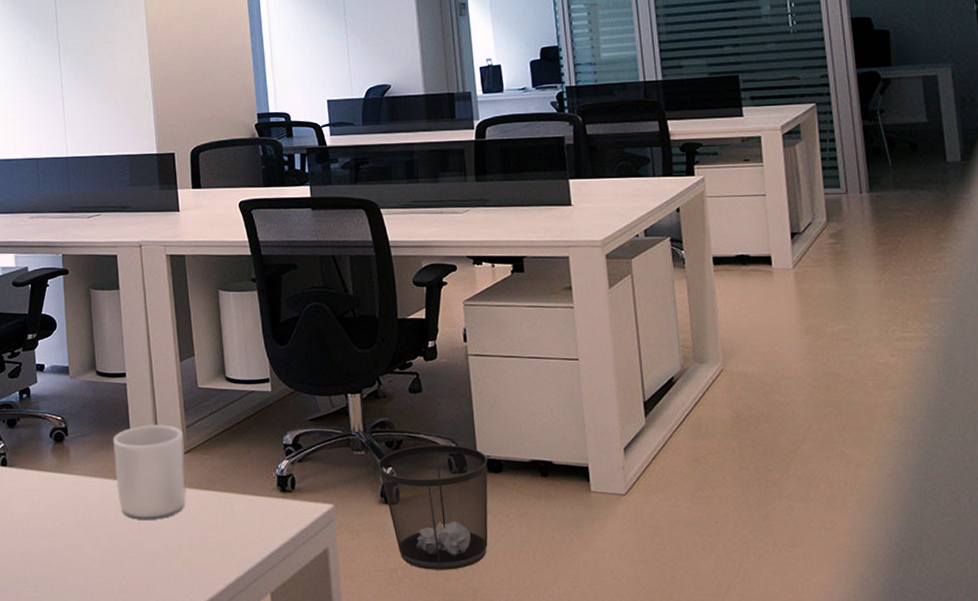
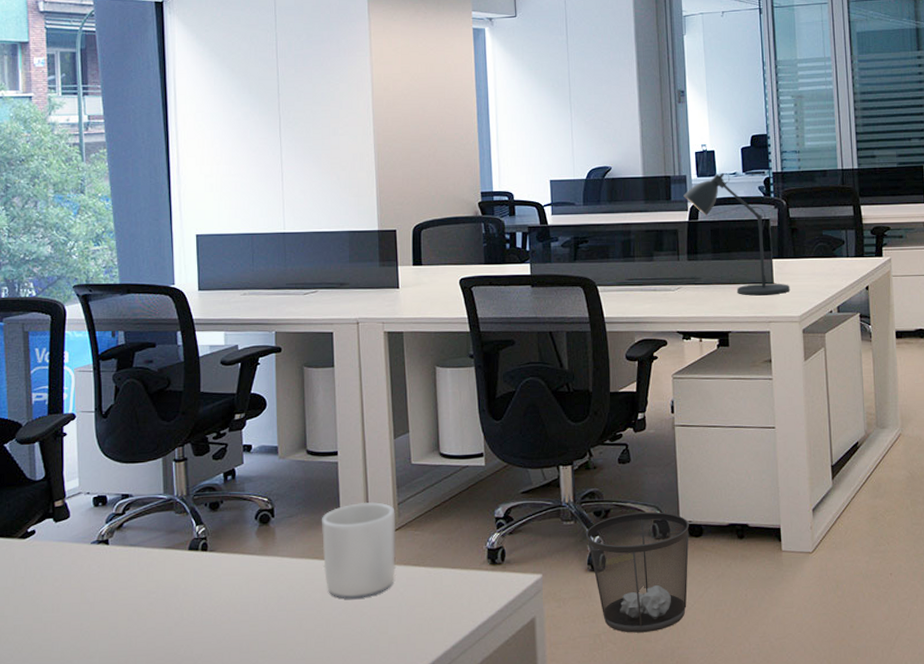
desk lamp: none [469,88,590,219] -> present [683,173,790,296]

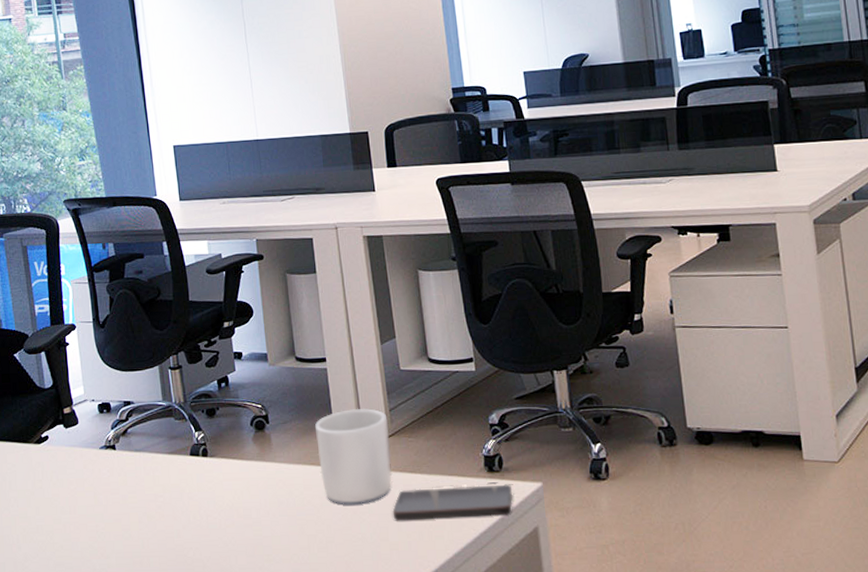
phone: none [394,576,513,613] -> present [392,484,513,520]
waste bin: present [585,512,689,633] -> none [585,418,700,545]
desk lamp: present [683,173,790,296] -> none [669,53,797,185]

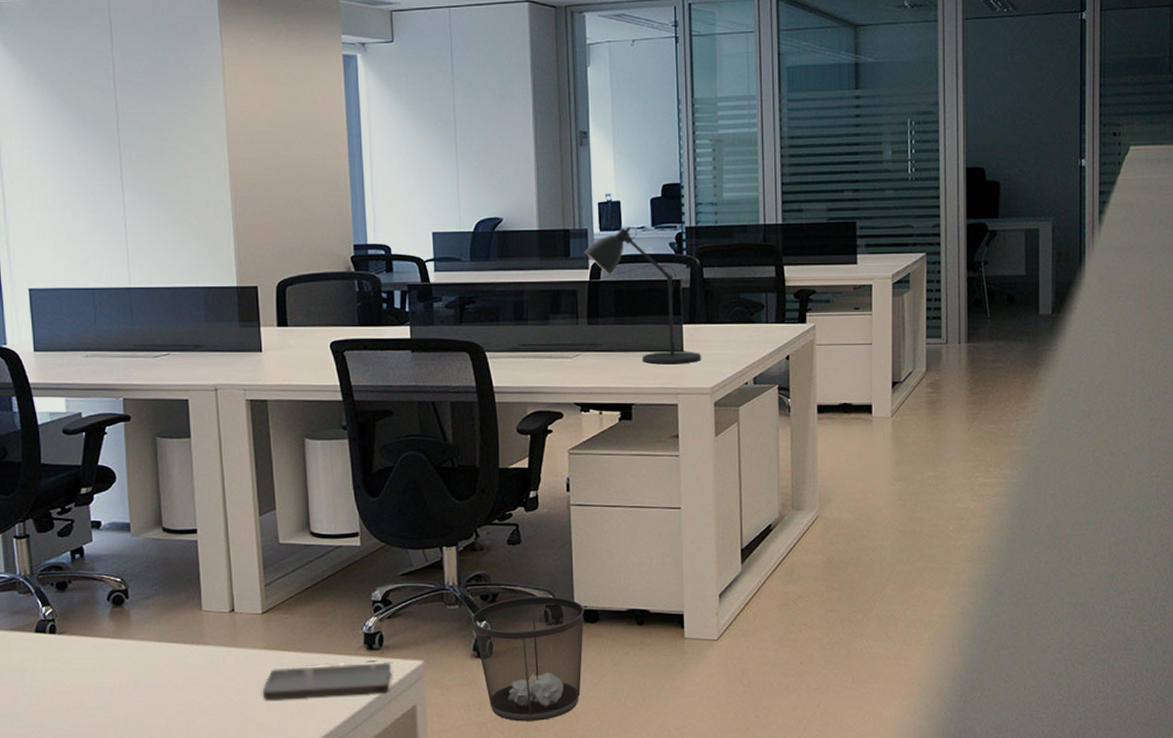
mug: present [314,408,392,505] -> none [180,583,264,685]
waste bin: none [585,418,700,545] -> present [471,596,584,722]
desk lamp: none [669,53,797,185] -> present [584,227,702,365]

